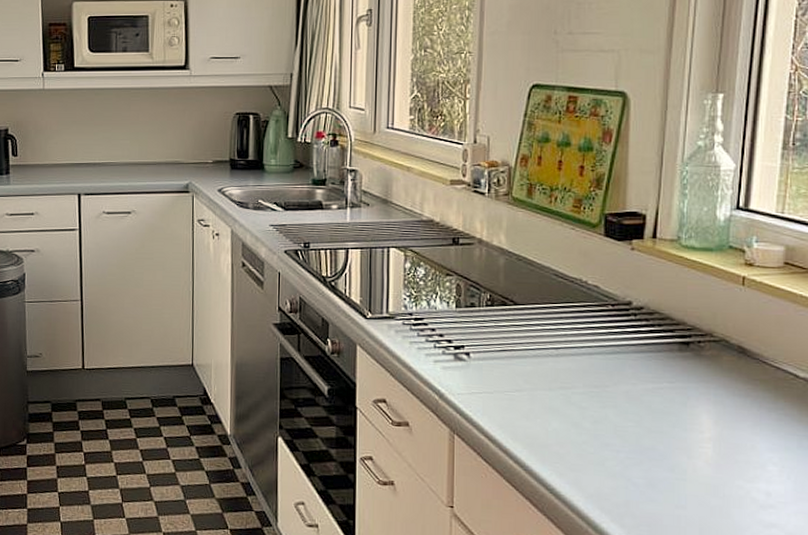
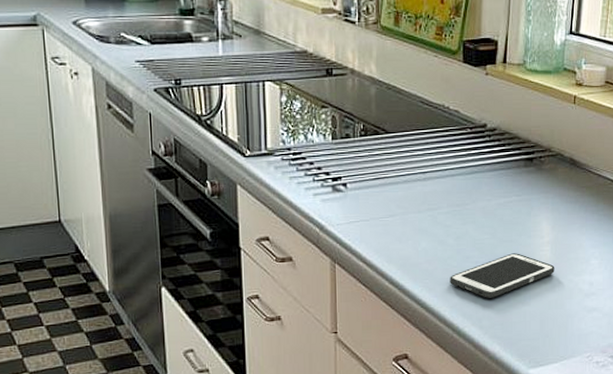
cell phone: none [585,446,718,494] -> present [450,253,555,298]

